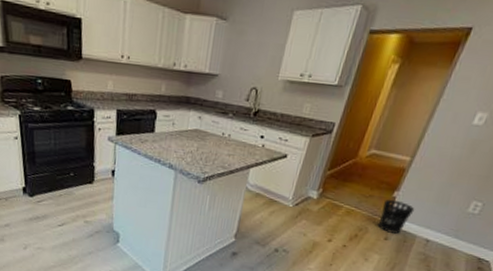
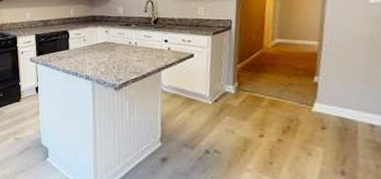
wastebasket: present [377,199,415,234] -> none [307,85,344,121]

